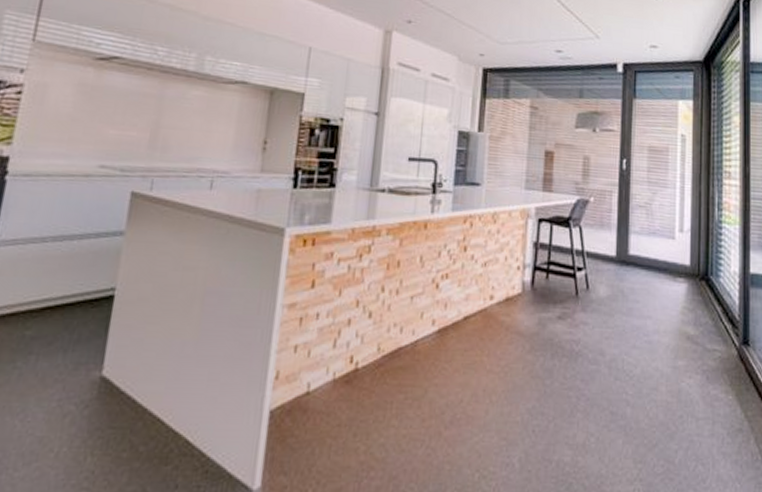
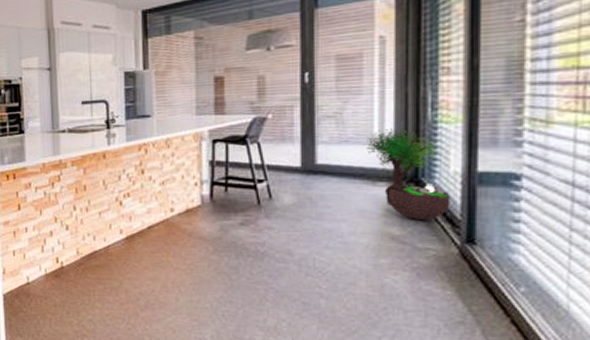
potted tree: none [670,223,731,319] -> present [367,127,450,219]

